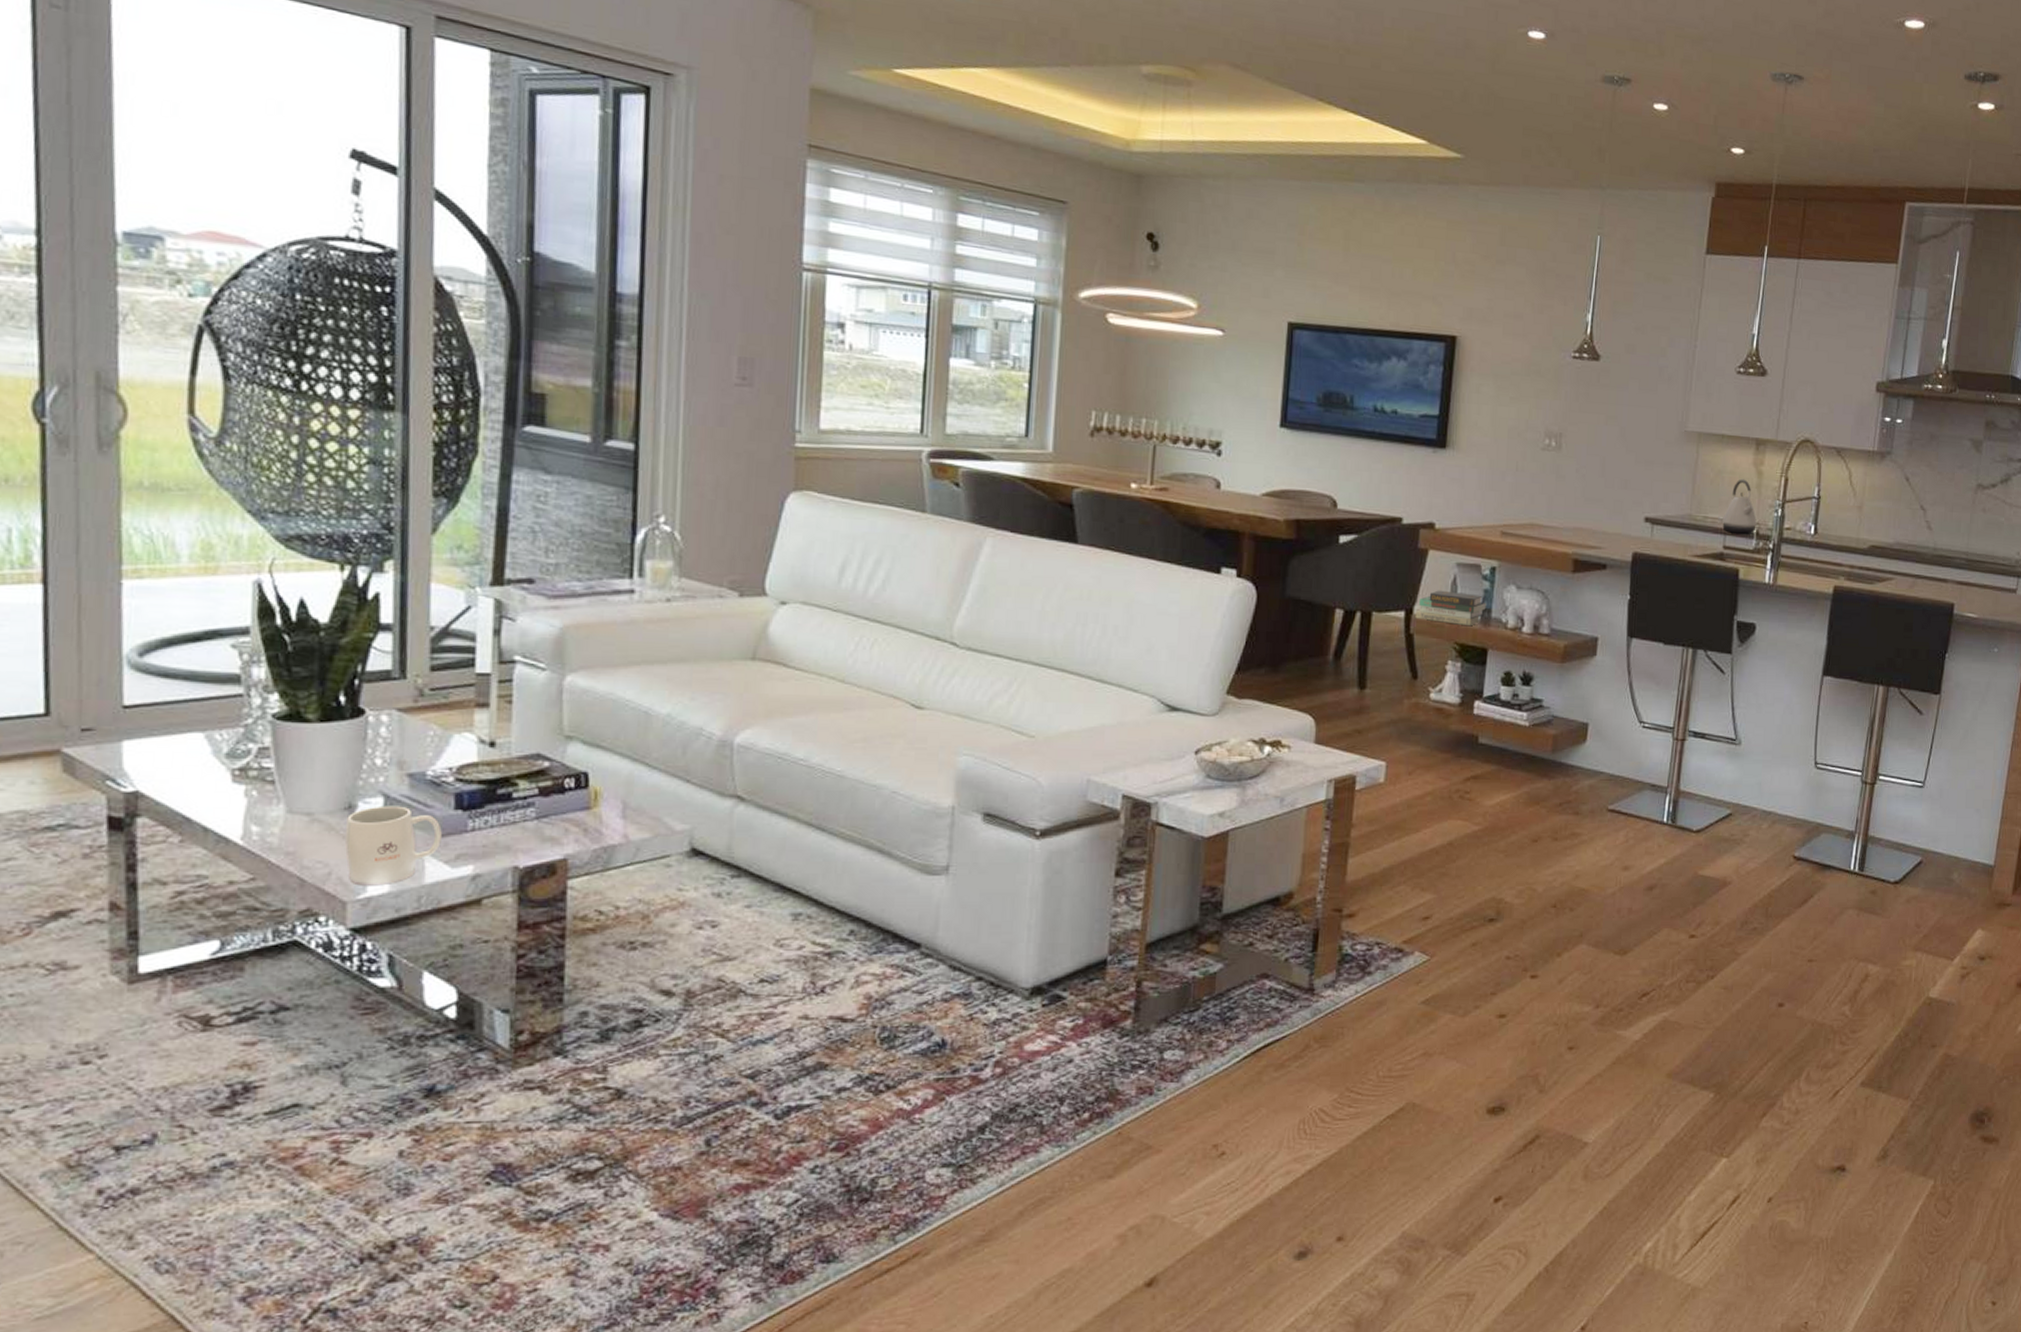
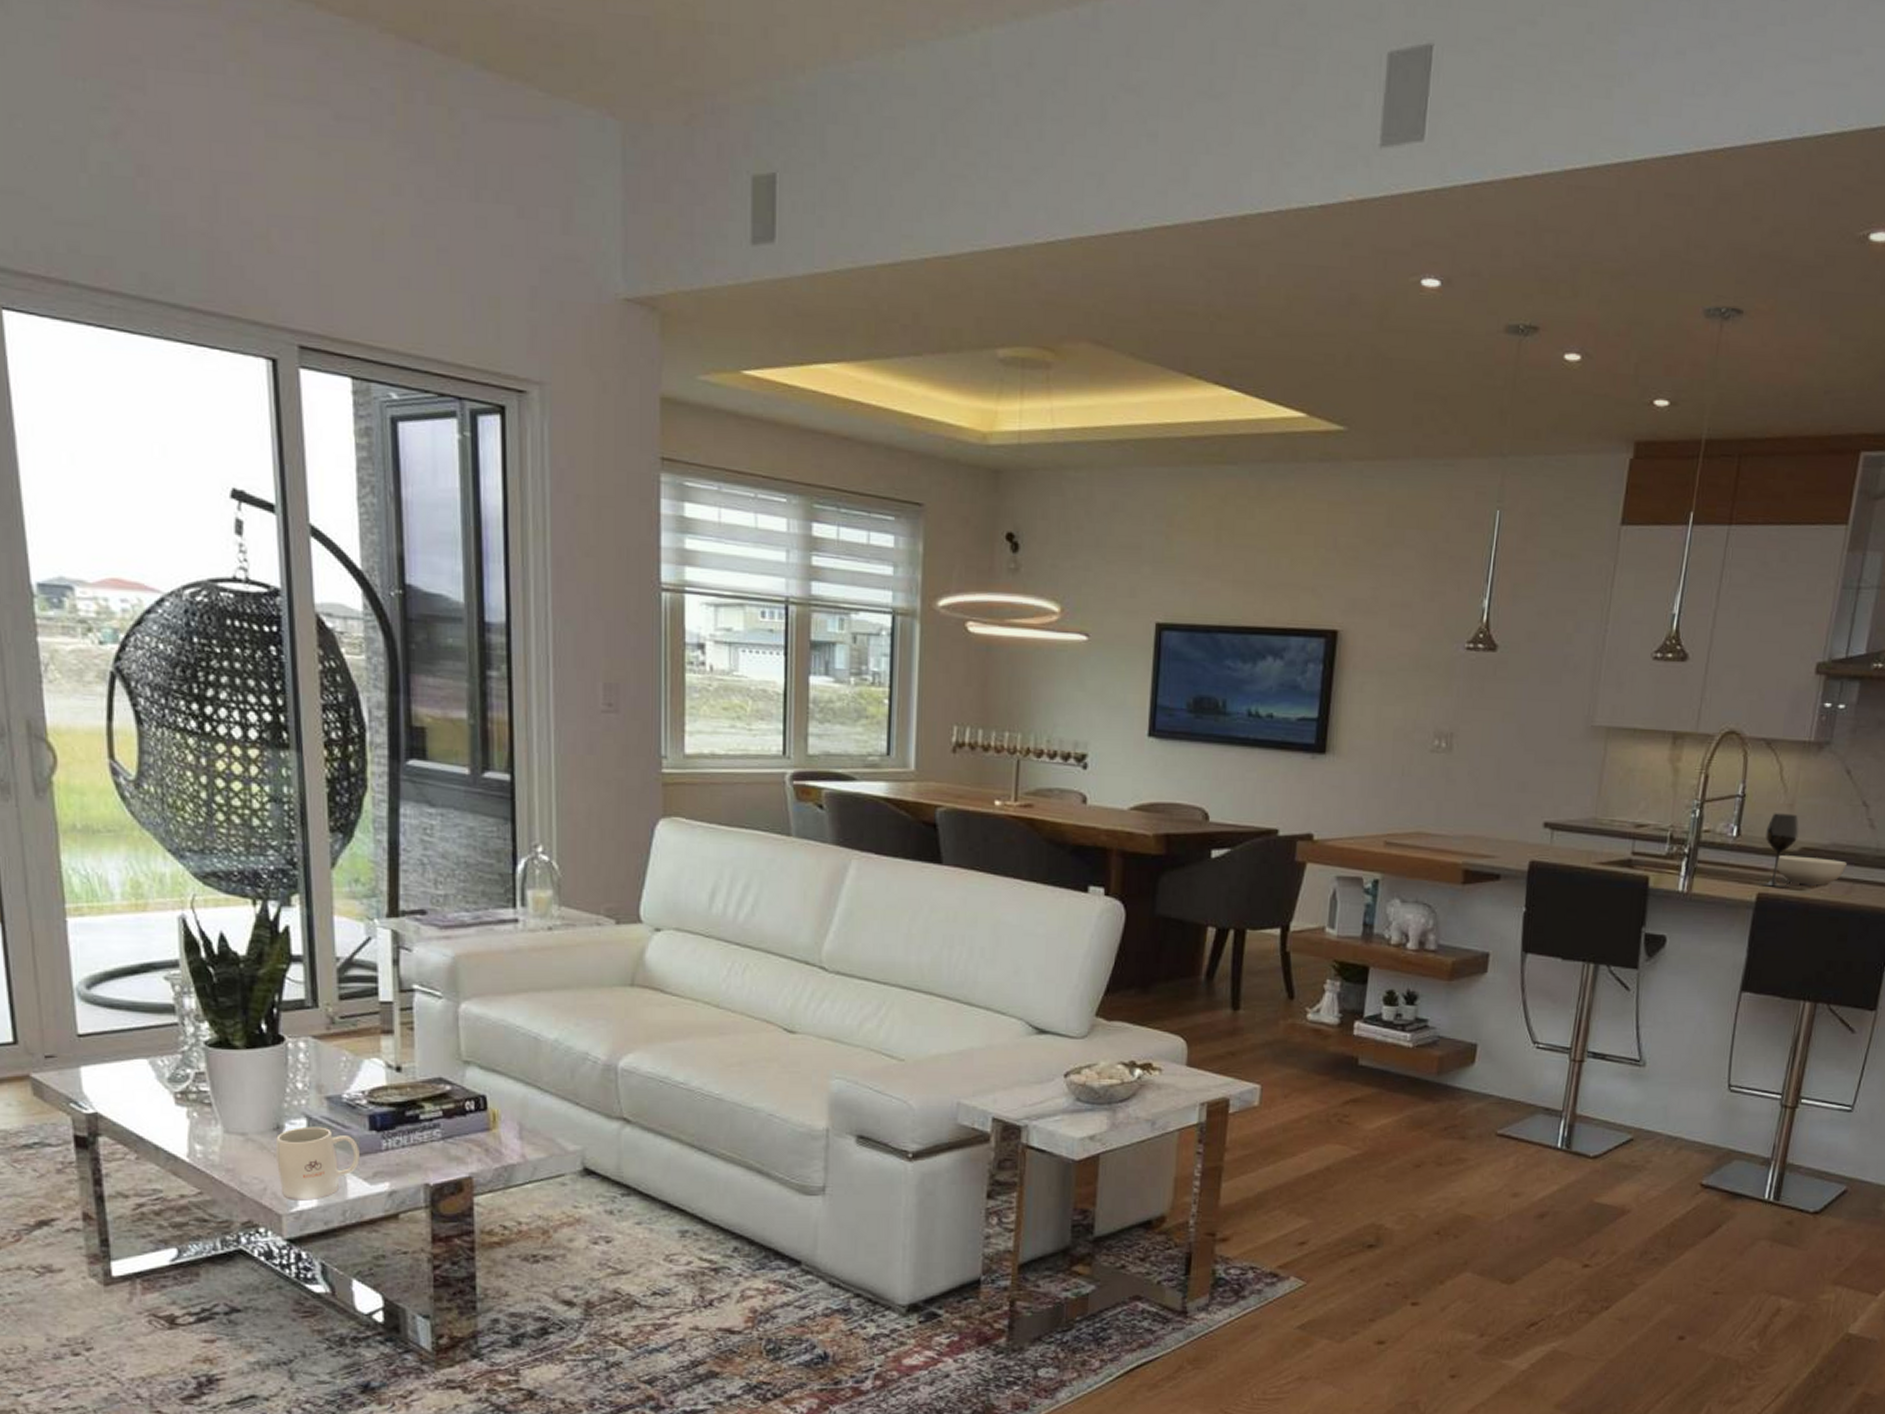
books: present [1415,590,1487,627] -> none [1292,905,1368,943]
kettle: present [1721,479,1758,534] -> none [1630,777,1672,838]
wineglass: none [1834,514,1868,581] -> present [1758,813,1800,887]
bowl: none [1849,552,1910,581] -> present [1776,855,1848,886]

